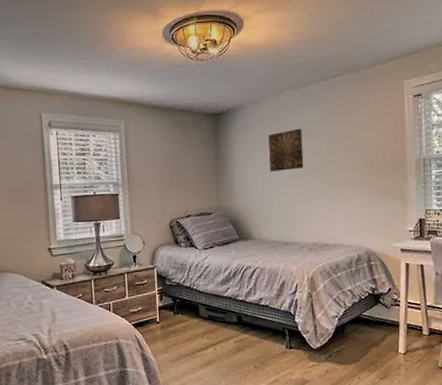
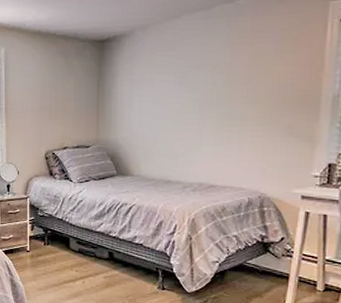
wall art: present [268,128,304,171] -> none [156,57,198,104]

